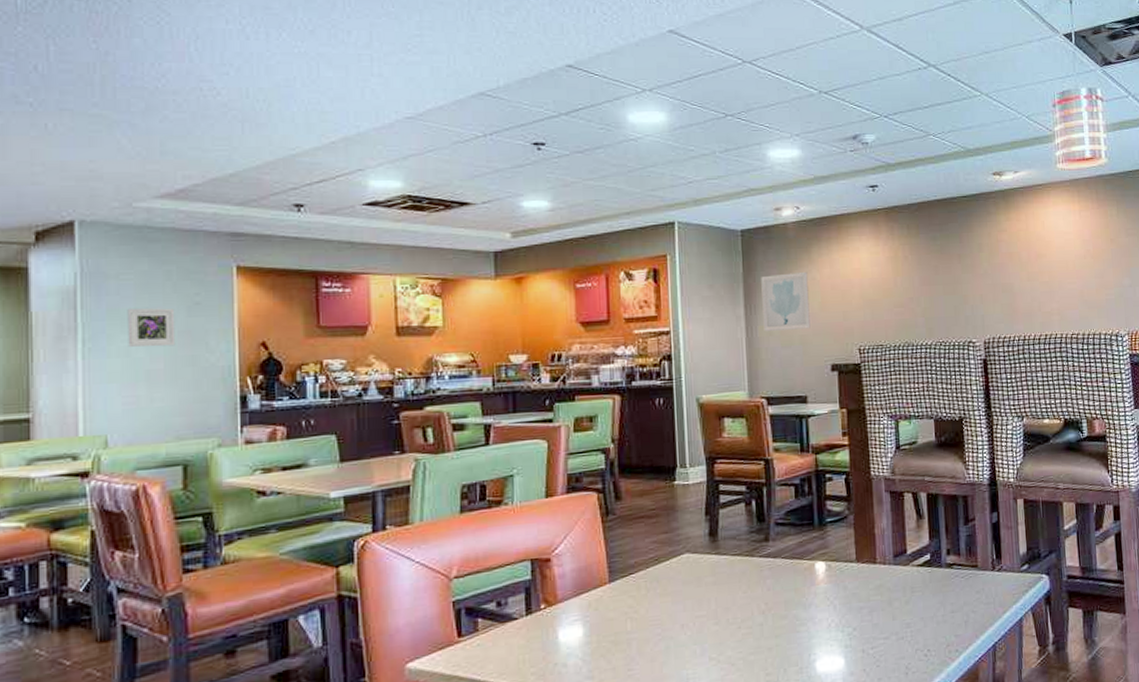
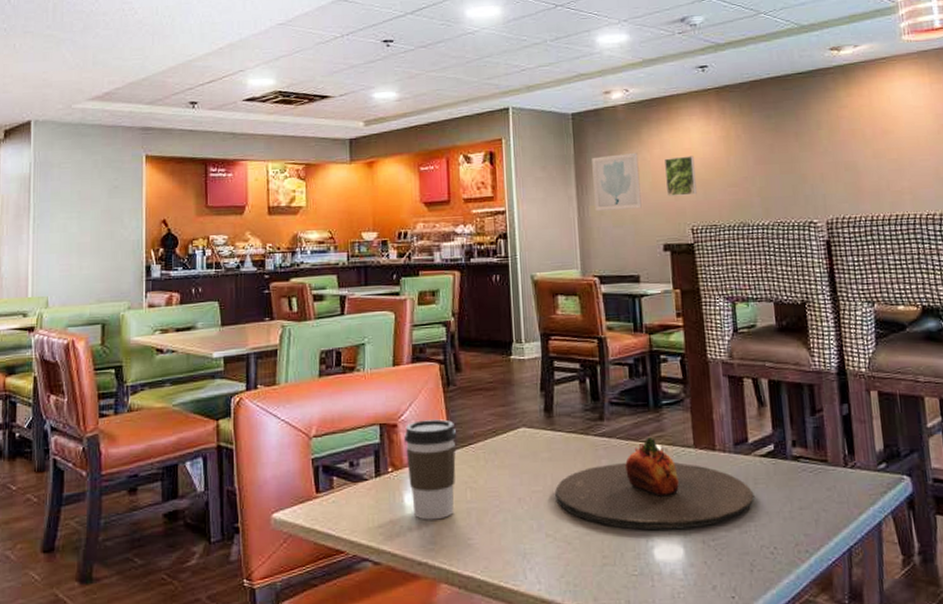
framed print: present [127,307,176,347] -> none [65,191,100,224]
coffee cup: none [558,550,616,655] -> present [404,419,456,520]
plate: none [719,555,911,645] -> present [555,438,755,531]
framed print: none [834,276,865,317] -> present [665,155,697,196]

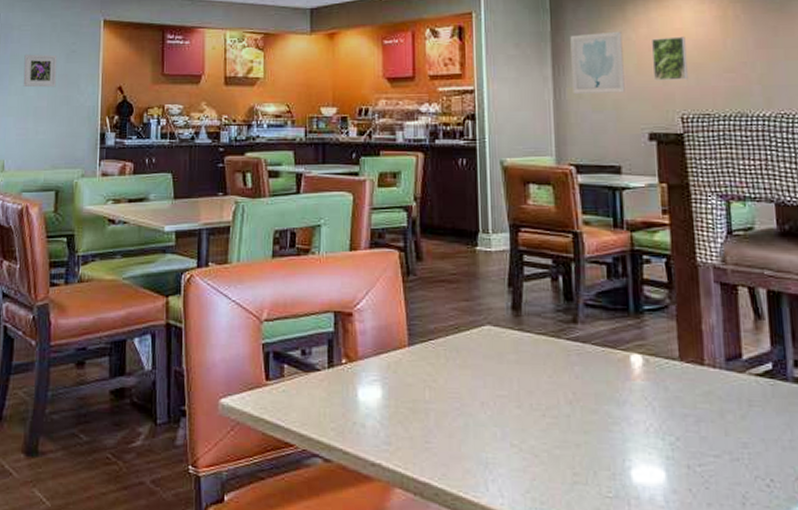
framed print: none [65,191,100,224] -> present [23,54,58,88]
coffee cup: present [404,419,456,520] -> none [360,310,415,419]
plate: present [555,438,755,531] -> none [522,346,748,451]

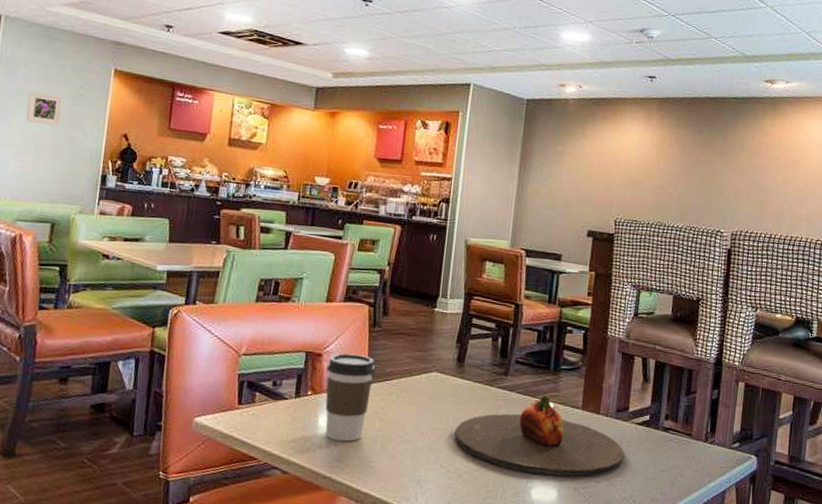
coffee cup: none [360,310,415,419] -> present [325,353,375,442]
plate: none [522,346,748,451] -> present [454,396,625,477]
wall art: present [570,31,625,93] -> none [533,142,580,196]
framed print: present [652,36,688,81] -> none [599,154,629,191]

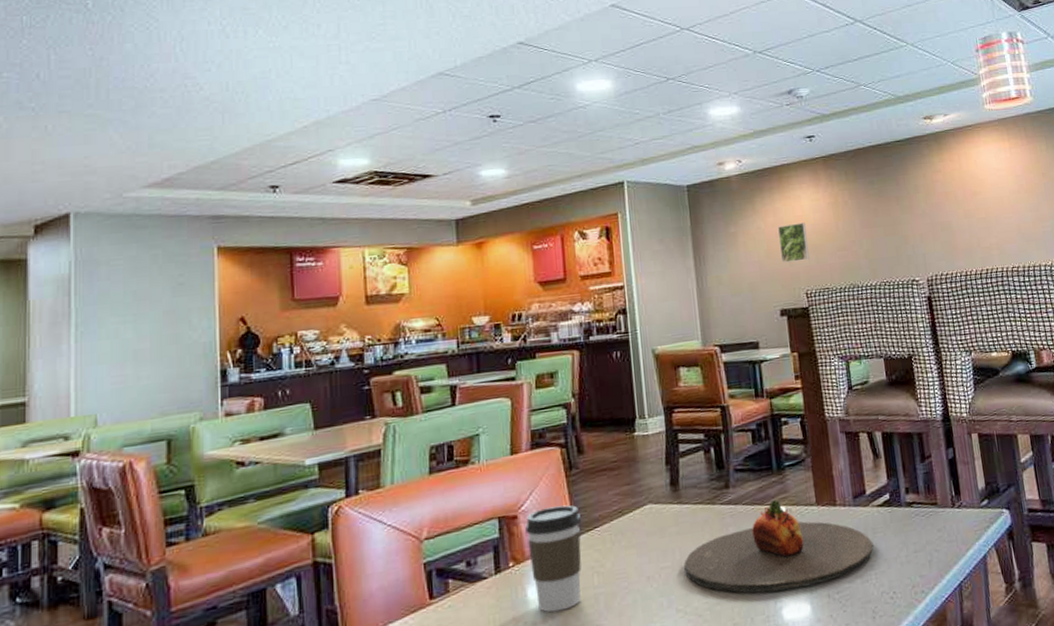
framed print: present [25,91,64,127] -> none [117,289,161,329]
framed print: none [599,154,629,191] -> present [778,222,810,263]

